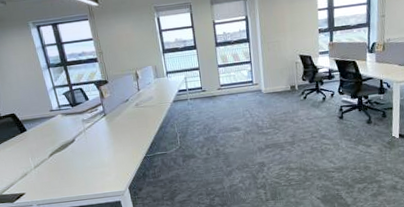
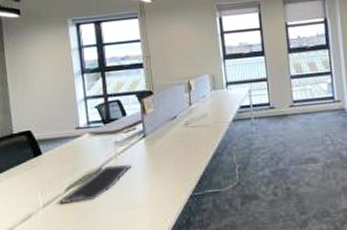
keyboard: none [46,136,98,166] -> present [60,164,132,204]

